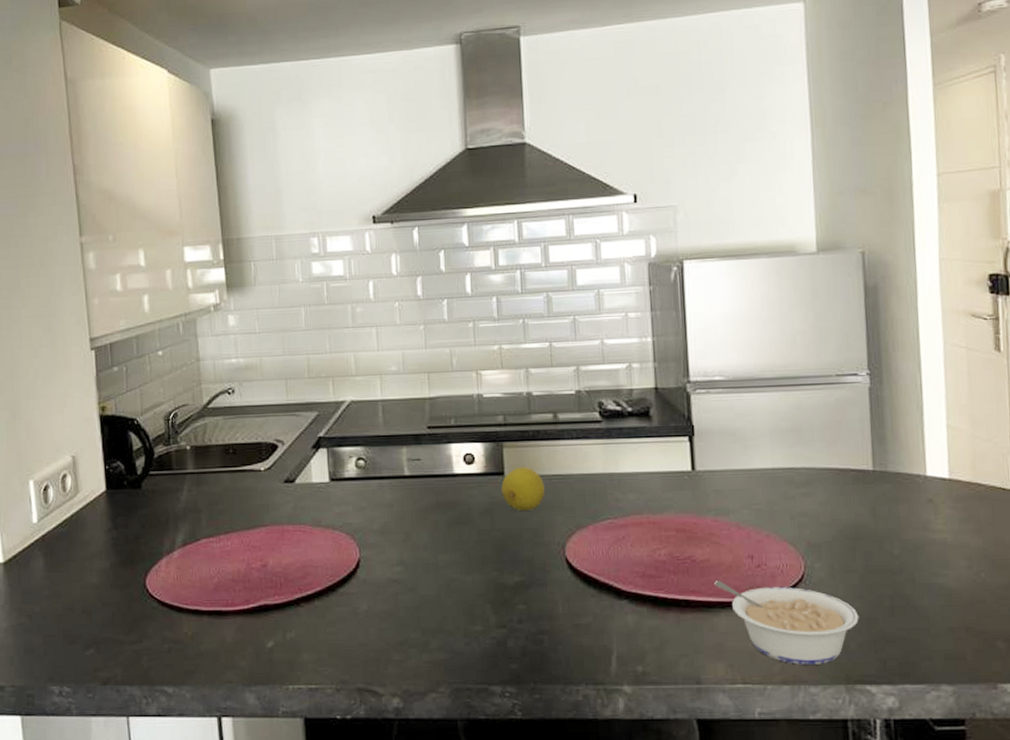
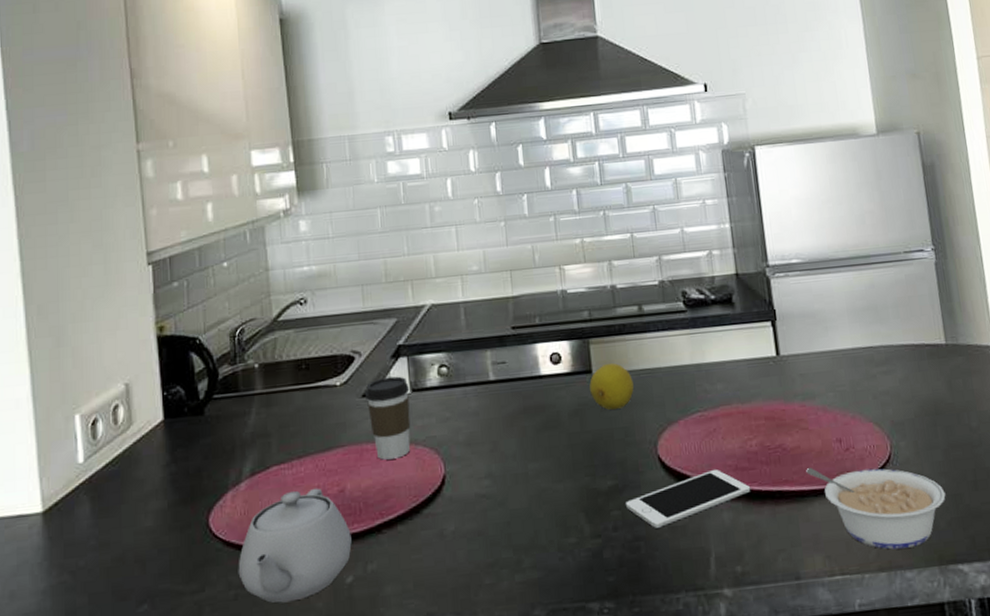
teapot: none [171,561,273,659] -> present [238,488,352,603]
coffee cup: none [287,466,329,541] -> present [365,376,411,460]
cell phone: none [530,574,656,624] -> present [625,469,750,528]

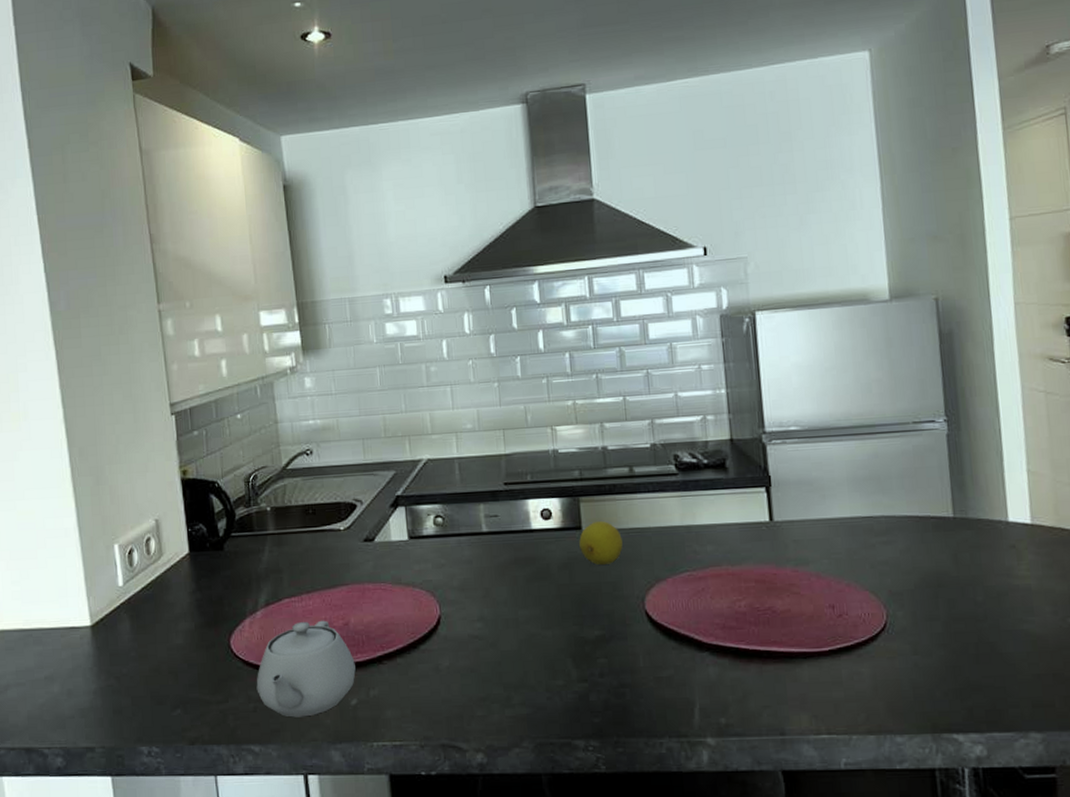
coffee cup: present [365,376,411,460] -> none [366,524,409,599]
cell phone: present [625,469,750,528] -> none [611,626,737,677]
legume: present [806,467,946,550] -> none [796,630,944,714]

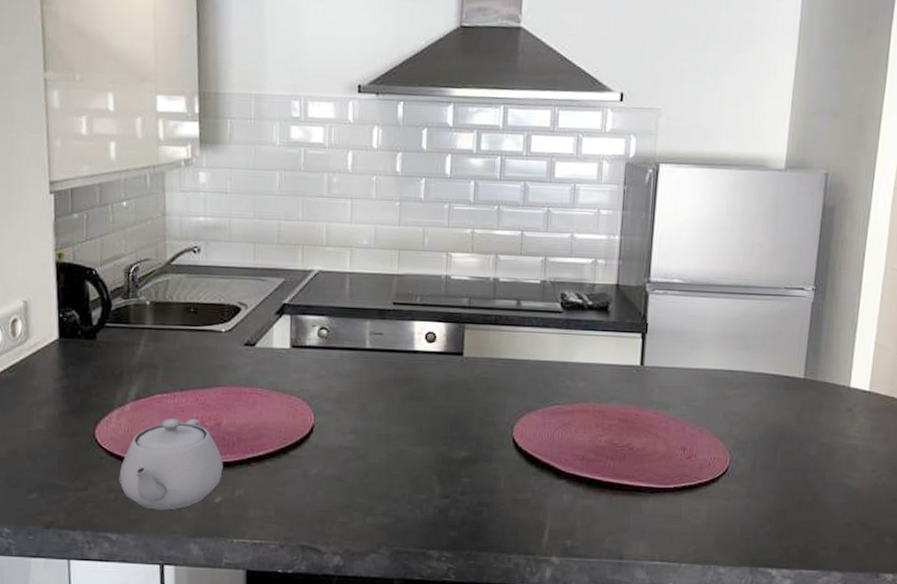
lemon: present [579,520,623,566] -> none [459,348,501,392]

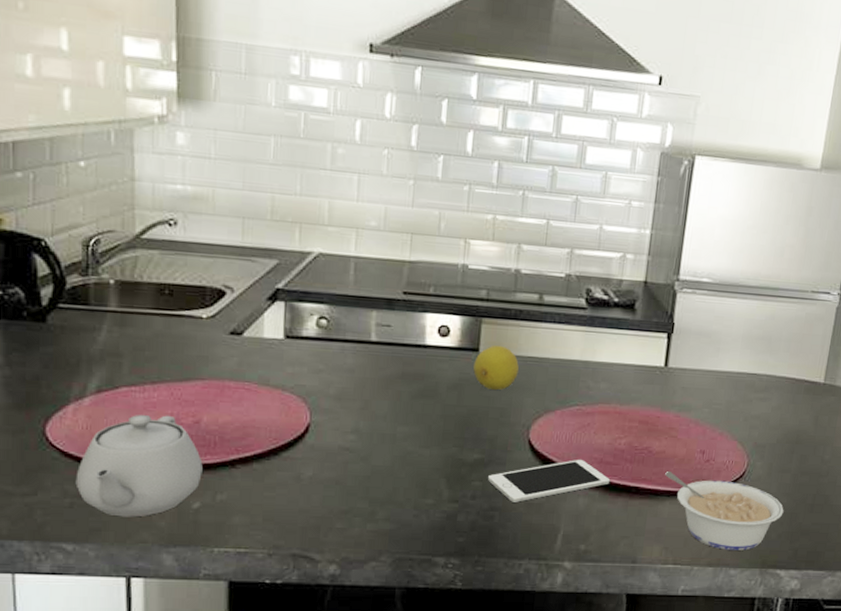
lemon: none [459,348,501,392] -> present [473,345,519,391]
cell phone: none [475,456,592,498] -> present [487,459,610,502]
legume: none [647,467,771,548] -> present [665,470,784,550]

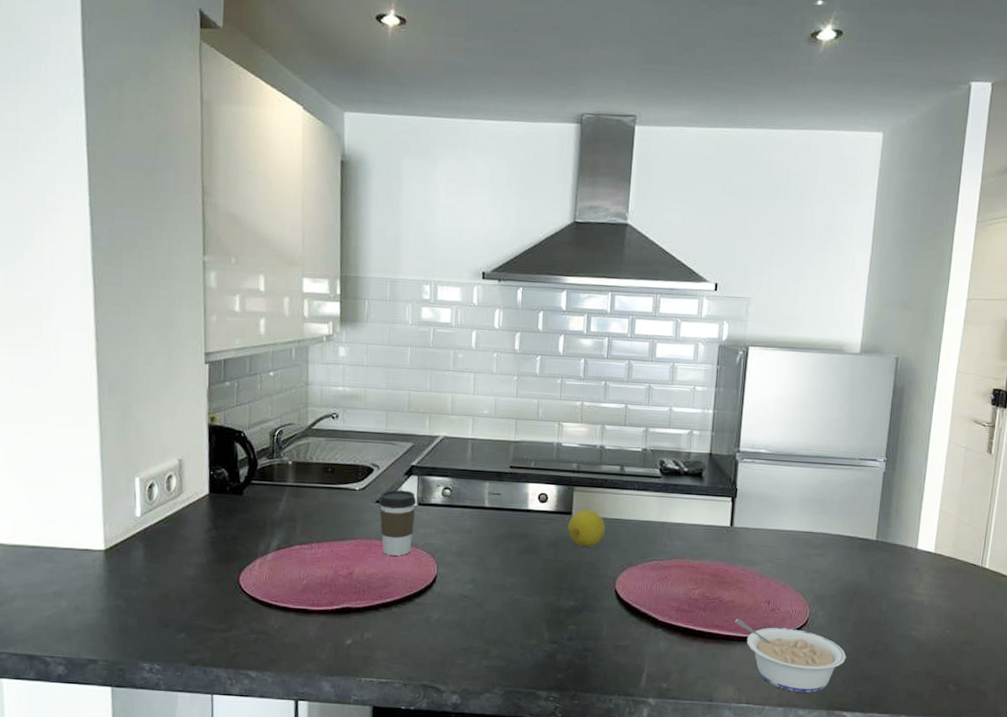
teapot: present [75,414,203,517] -> none [259,567,354,651]
coffee cup: none [233,318,283,401] -> present [379,490,417,556]
cell phone: present [487,459,610,502] -> none [581,607,686,644]

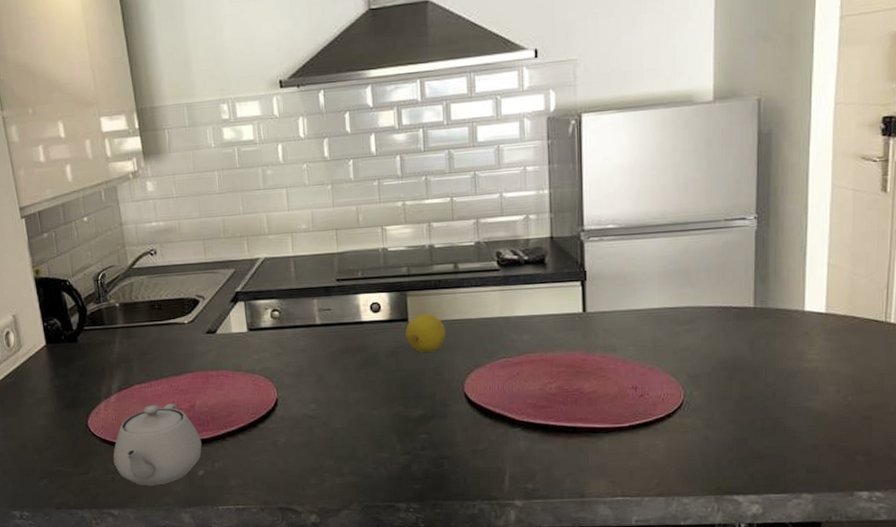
teapot: none [259,567,354,651] -> present [113,403,202,486]
coffee cup: present [379,490,417,556] -> none [209,317,249,384]
legume: present [735,618,846,693] -> none [600,408,731,480]

